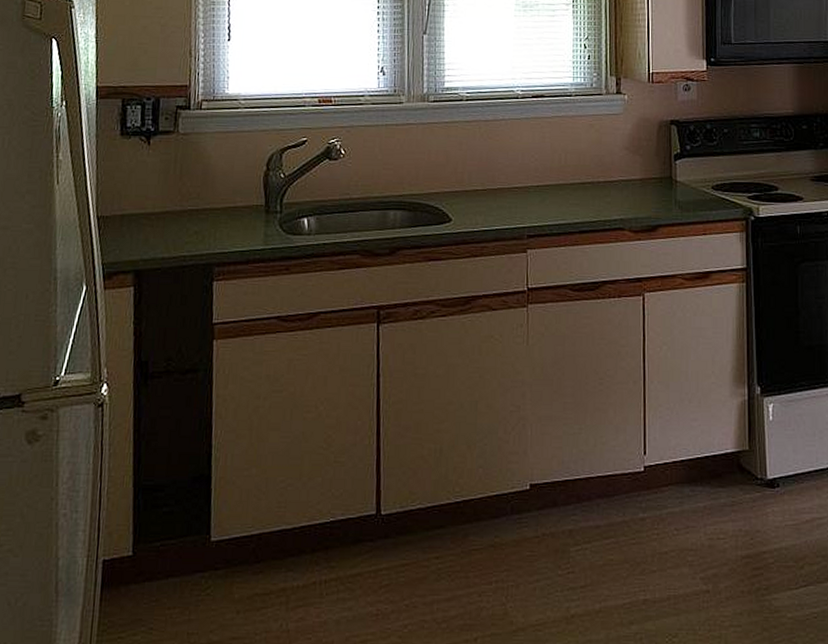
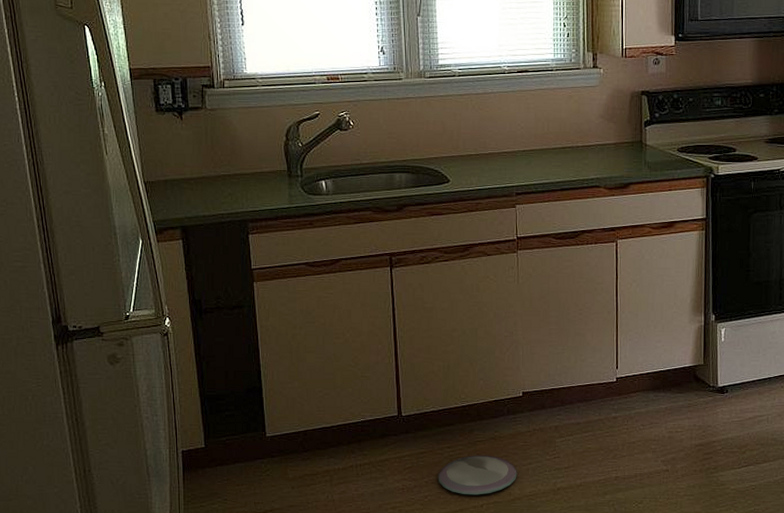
pet bowl: none [421,568,522,624] -> present [438,455,518,495]

